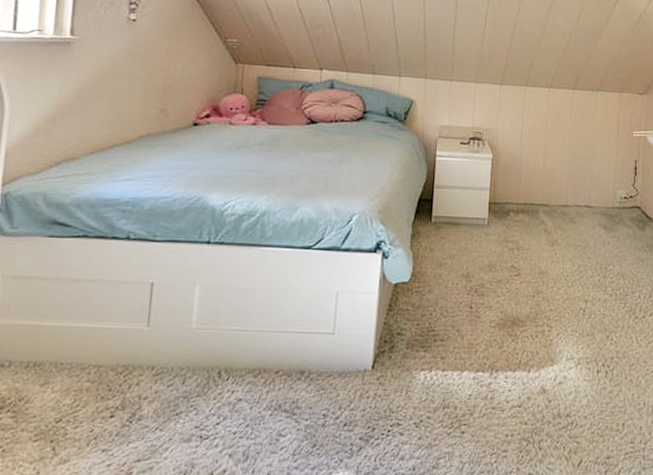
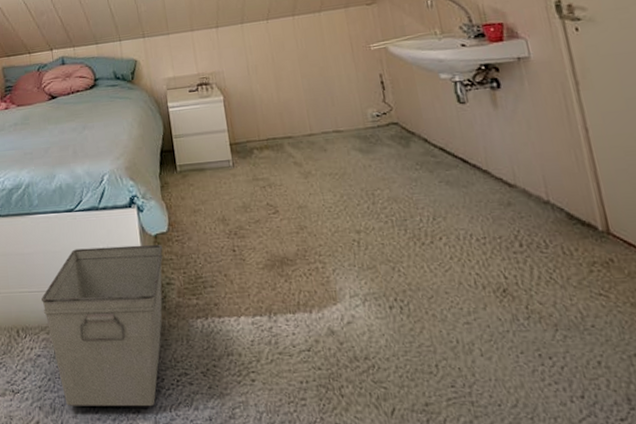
storage bin: none [255,289,401,455] -> present [41,244,163,406]

